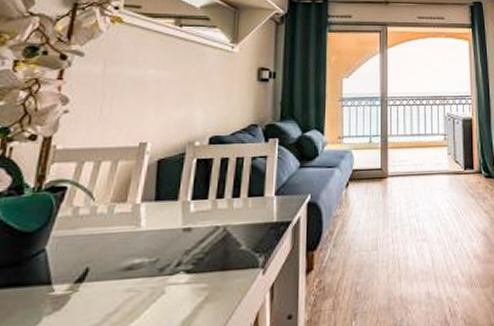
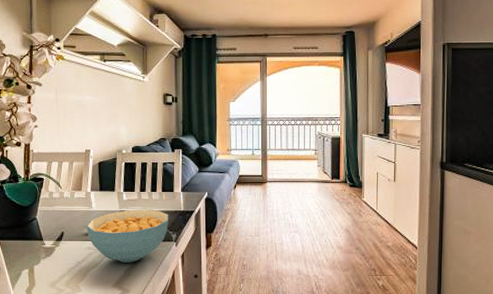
cereal bowl: none [127,223,255,308] -> present [86,209,168,263]

